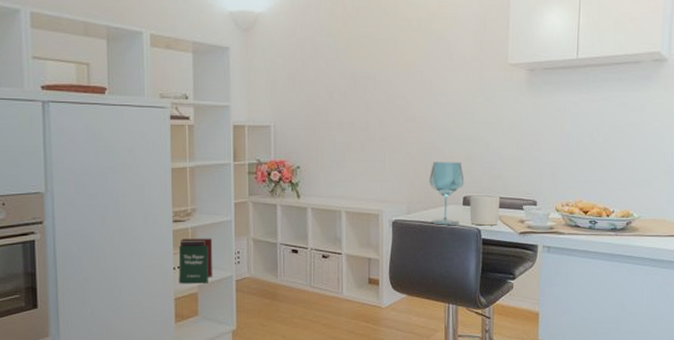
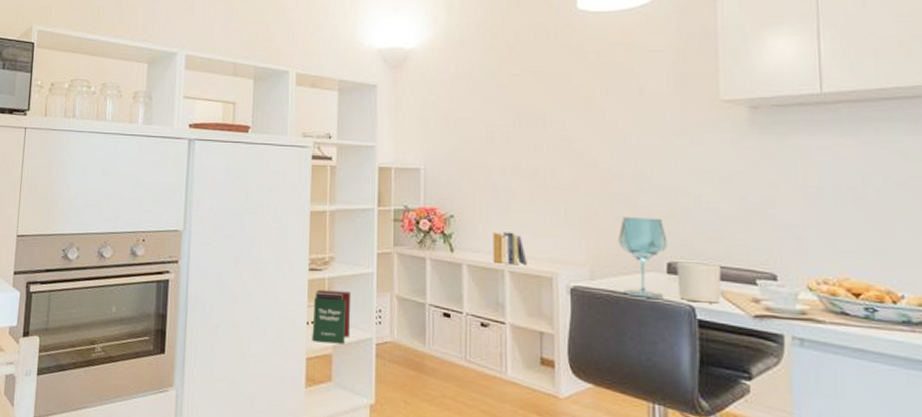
books: none [332,179,359,206] -> present [492,231,527,265]

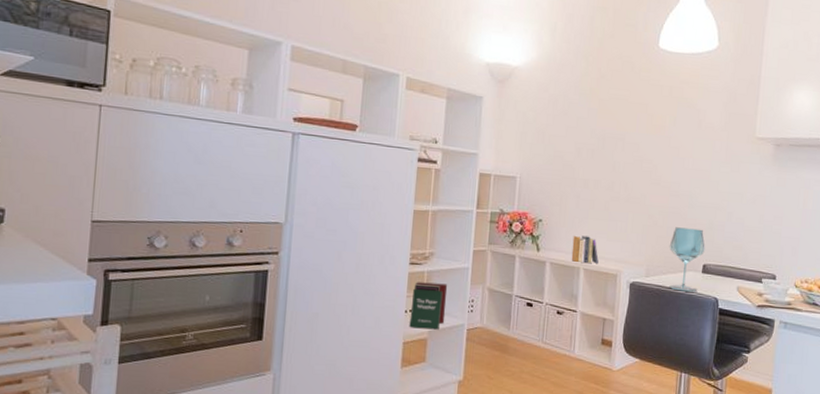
mug: present [677,261,721,304] -> none [708,264,739,296]

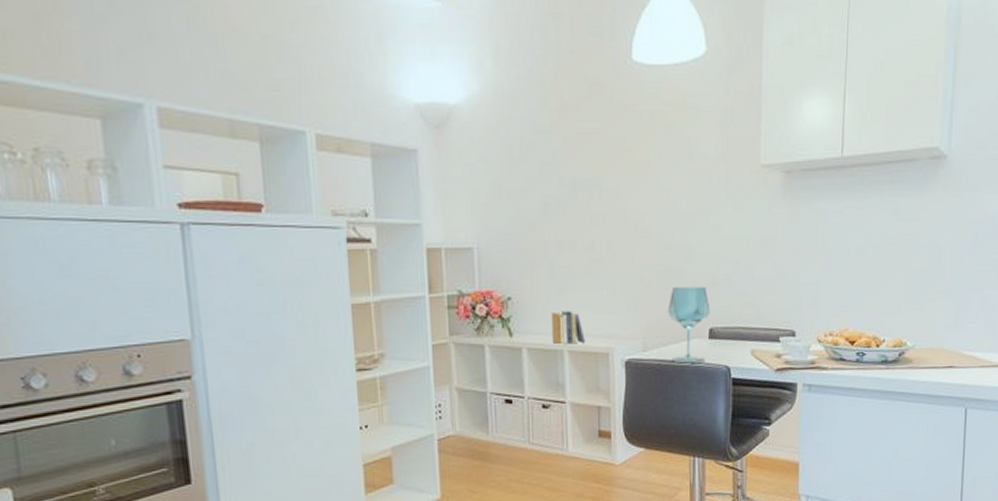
books: present [409,282,448,330] -> none [366,389,410,447]

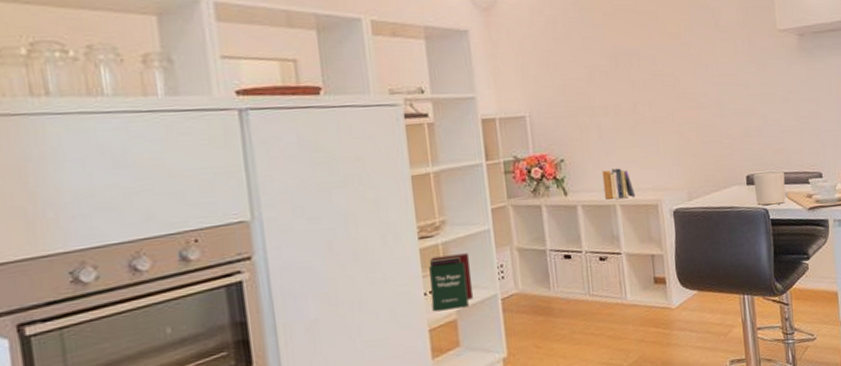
books: none [366,389,410,447] -> present [429,253,474,312]
wine glass: present [667,286,710,364] -> none [707,138,746,209]
mug: none [717,325,752,363] -> present [753,171,786,206]

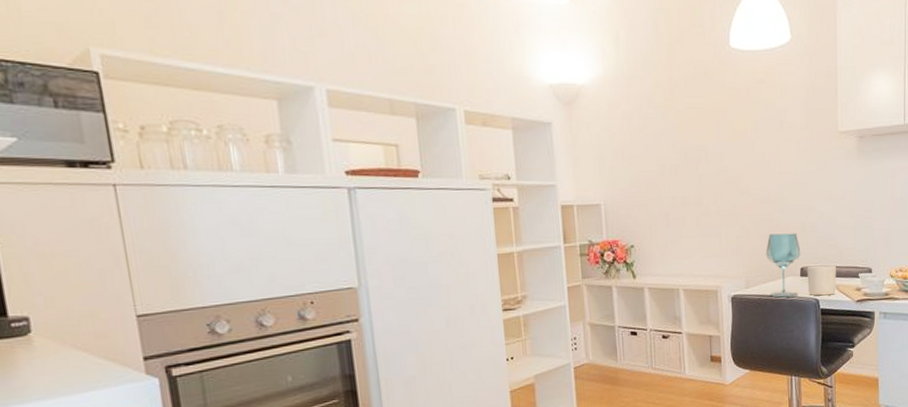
books: present [429,253,474,312] -> none [511,325,550,376]
books: present [602,168,635,200] -> none [668,255,697,285]
wine glass: none [707,138,746,209] -> present [765,233,801,298]

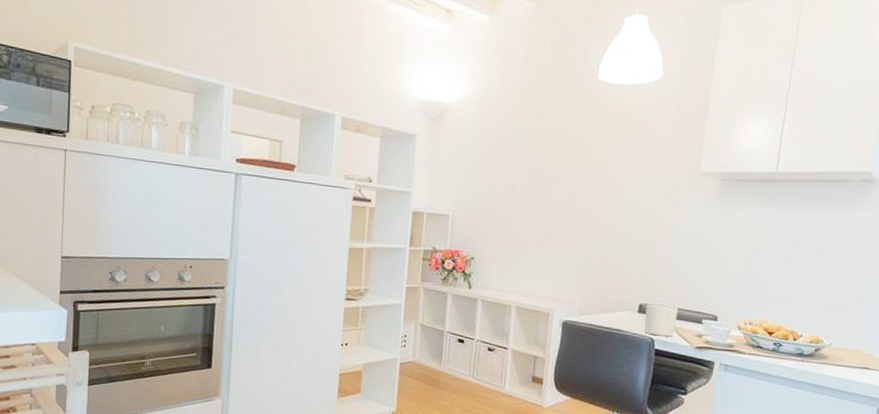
wine glass: present [765,233,801,298] -> none [603,266,642,332]

